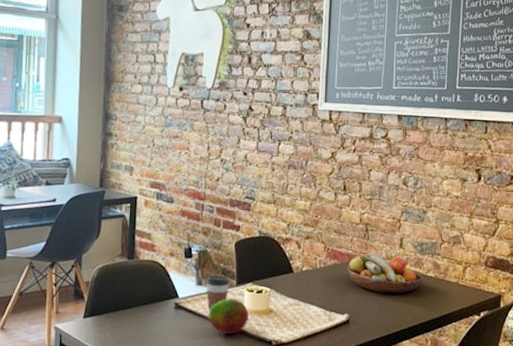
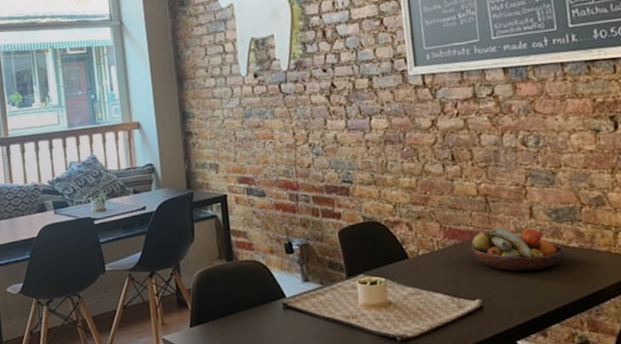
coffee cup: present [206,275,230,312] -> none [313,269,339,311]
fruit: present [208,298,250,335] -> none [320,293,367,333]

